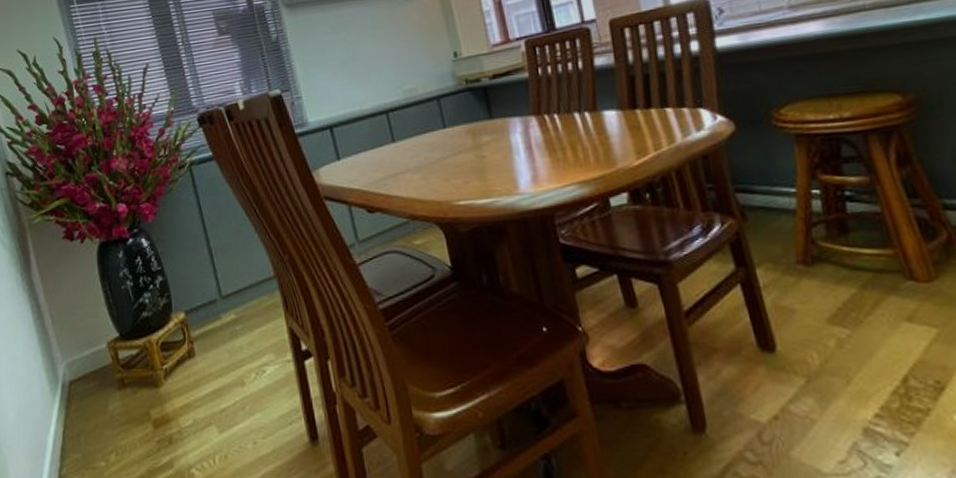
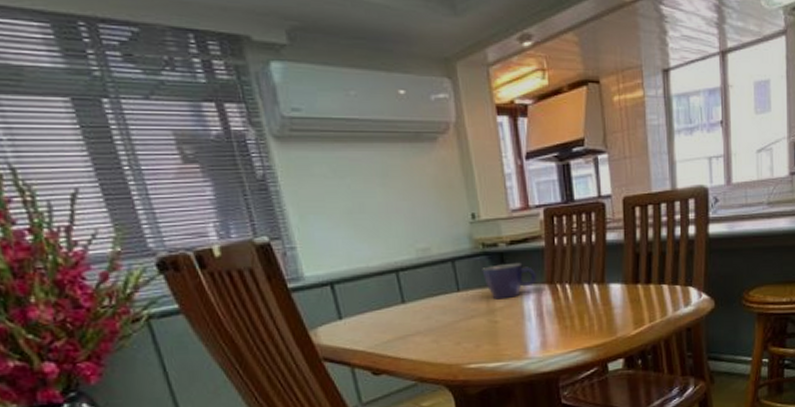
cup: none [466,95,522,134] -> present [482,262,536,300]

